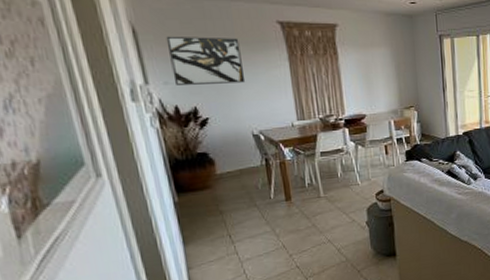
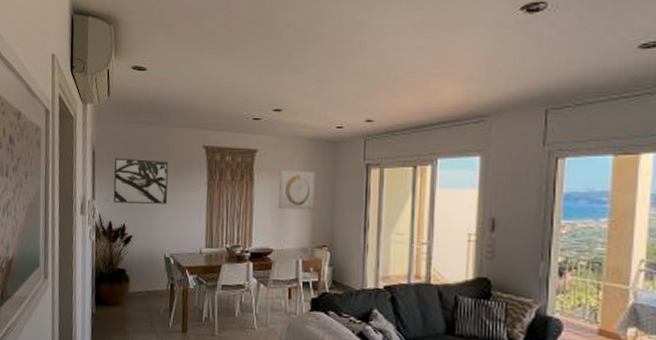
wall art: none [362,42,398,79] -> present [277,170,315,210]

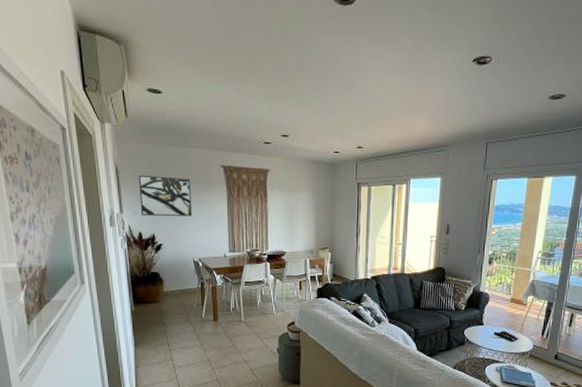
wall art: present [277,170,315,210] -> none [288,187,318,220]

